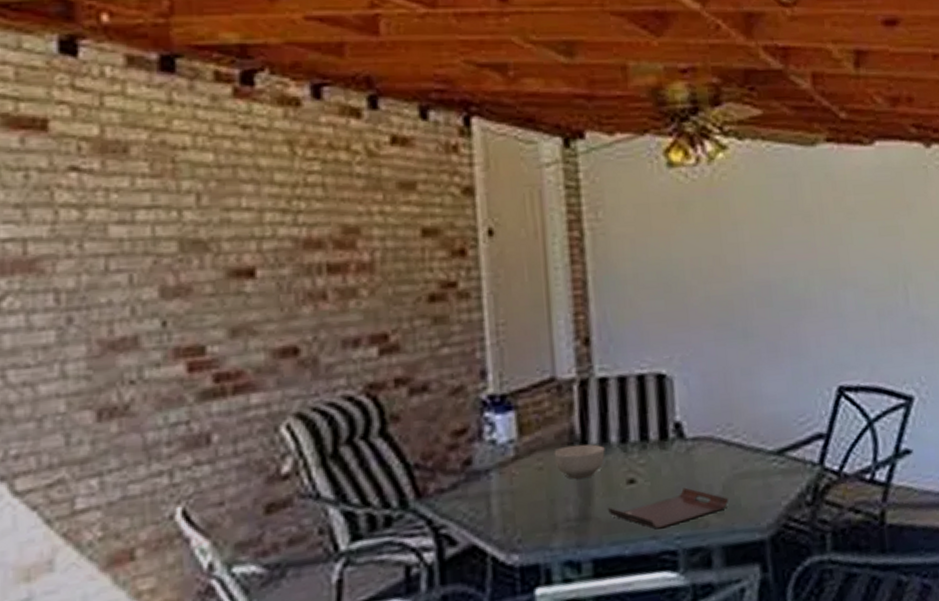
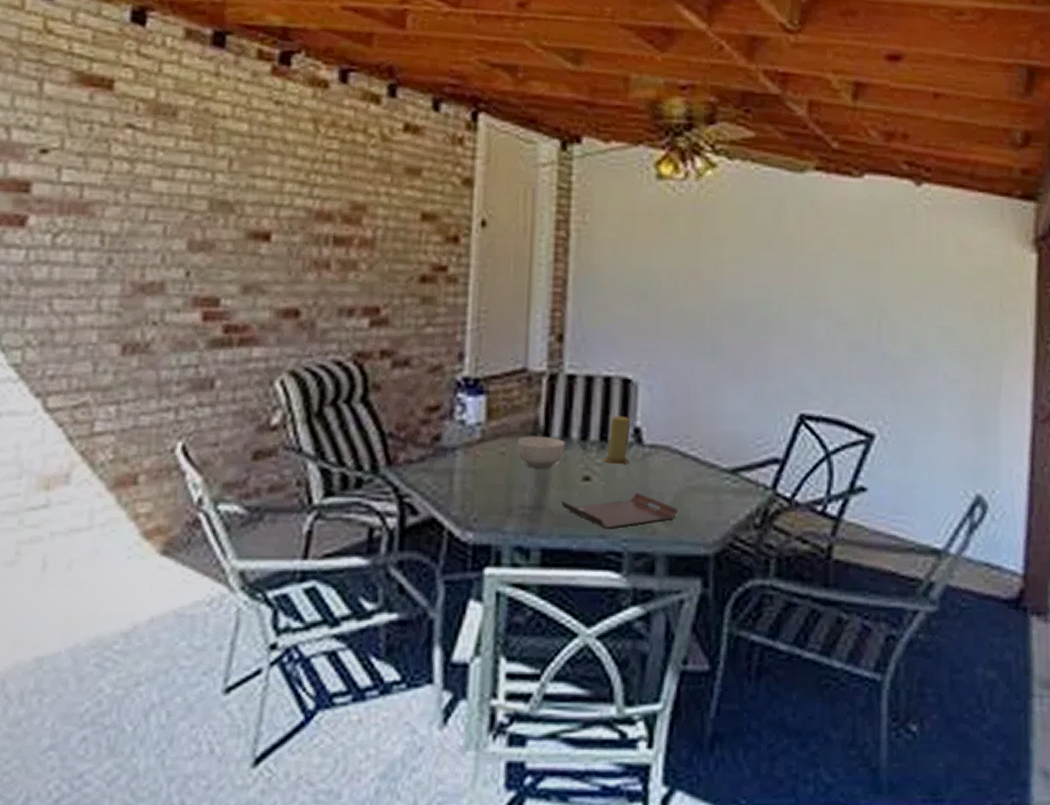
candle: none [647,412,672,463] -> present [604,415,630,464]

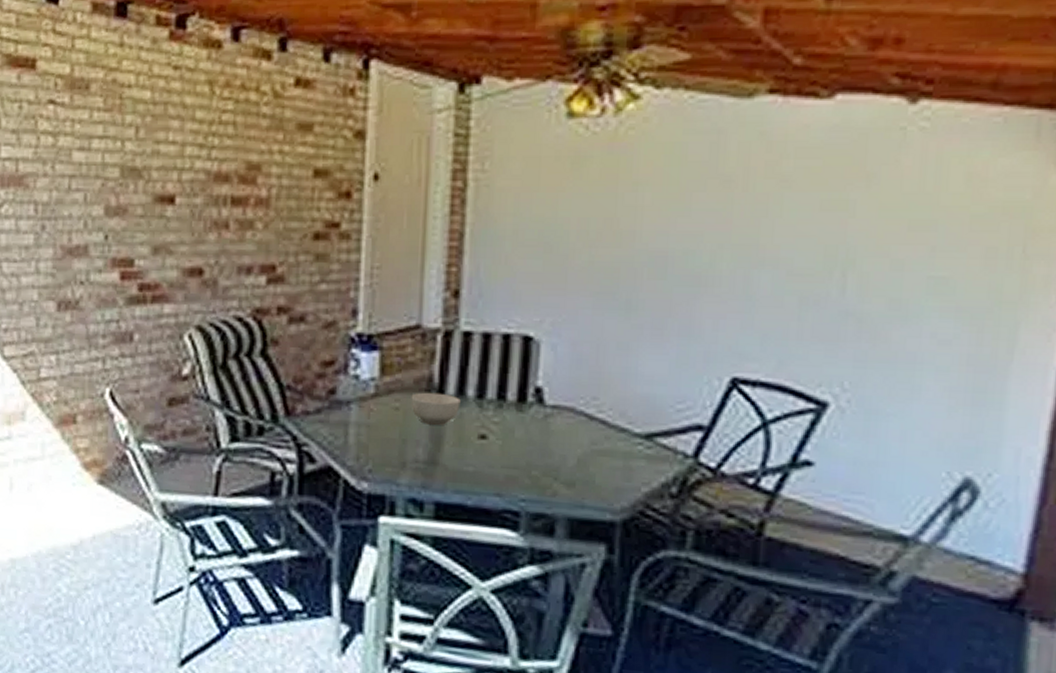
serving tray: present [562,492,679,529] -> none [456,453,583,488]
candle: present [604,415,630,464] -> none [501,374,530,424]

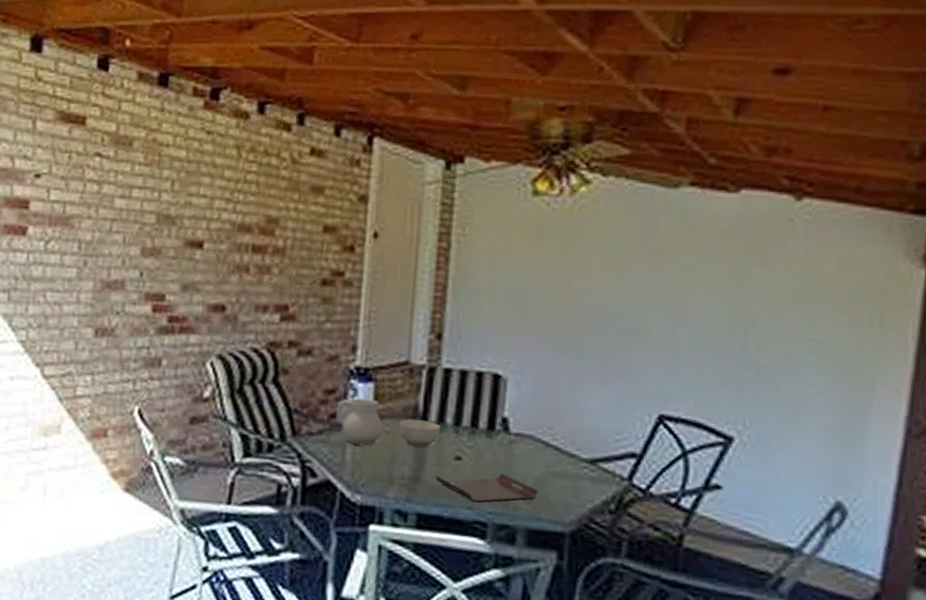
pitcher: none [336,370,391,424] -> present [337,398,383,445]
serving tray: none [456,453,583,488] -> present [436,473,540,503]

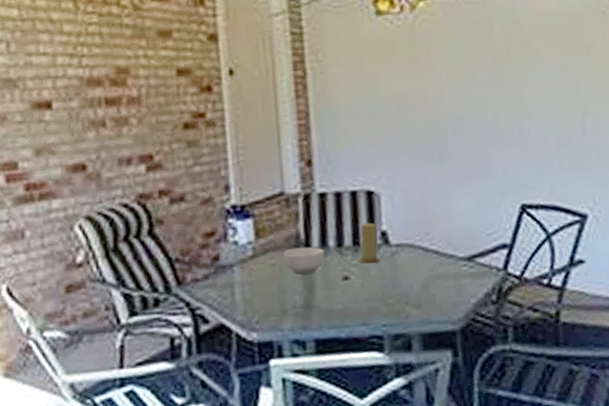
pitcher: present [337,398,383,445] -> none [219,235,269,283]
serving tray: present [436,473,540,503] -> none [327,284,427,318]
candle: none [474,406,498,448] -> present [358,222,379,264]

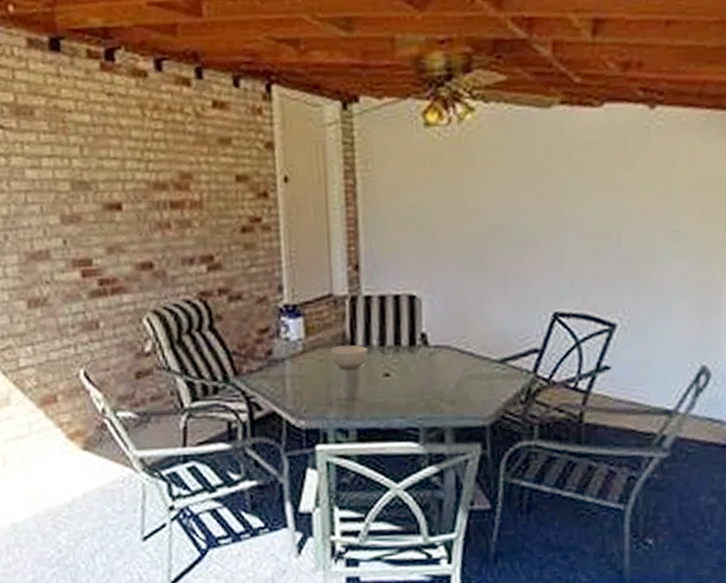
candle: present [358,222,379,264] -> none [399,324,418,362]

